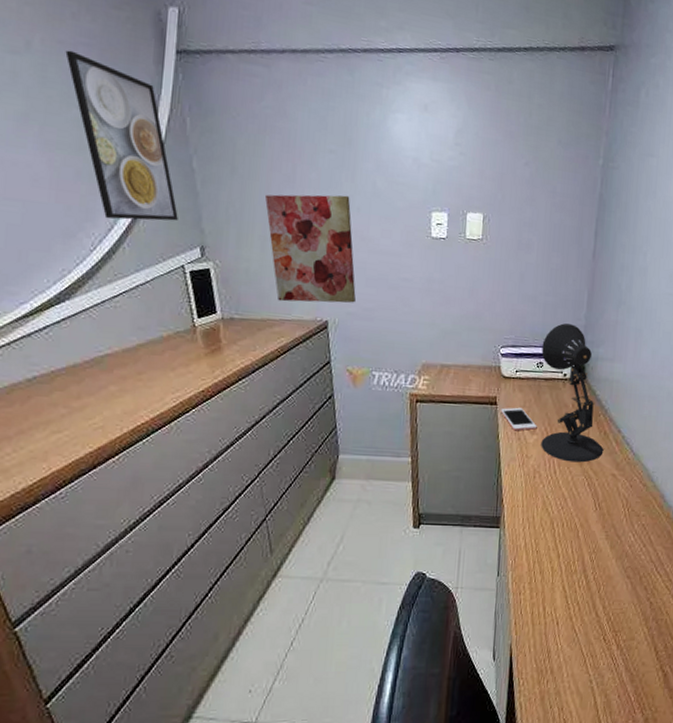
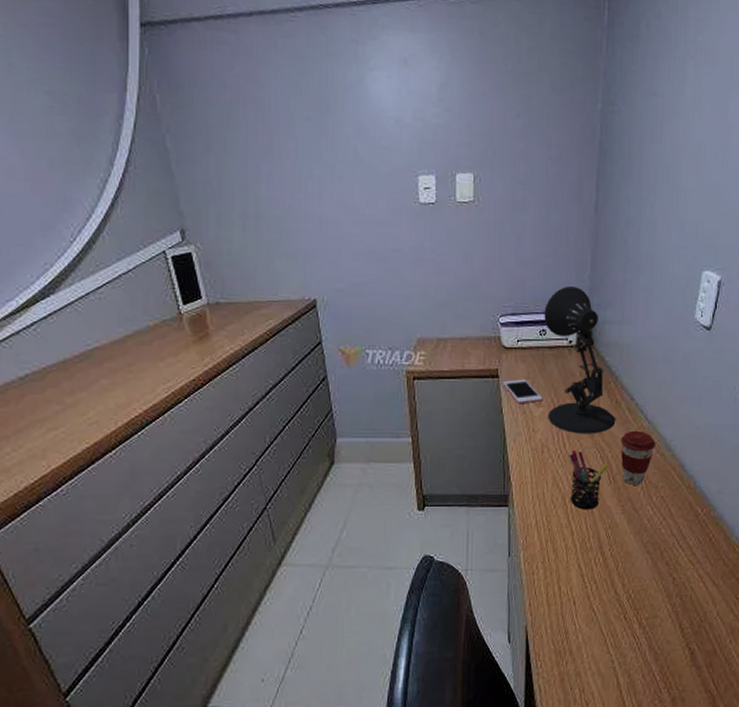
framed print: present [65,50,178,221] -> none [28,33,155,208]
wall art: present [265,194,356,303] -> none [243,164,343,282]
pen holder: none [557,476,596,534] -> present [570,449,609,510]
coffee cup: none [606,461,639,512] -> present [620,430,655,485]

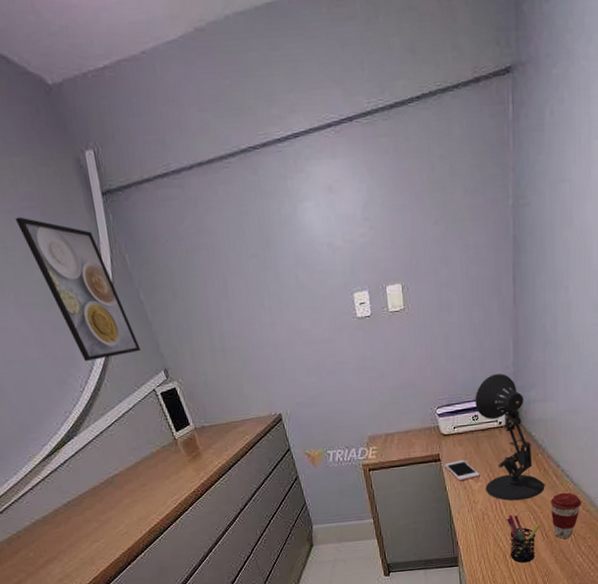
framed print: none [28,33,155,208] -> present [15,217,141,362]

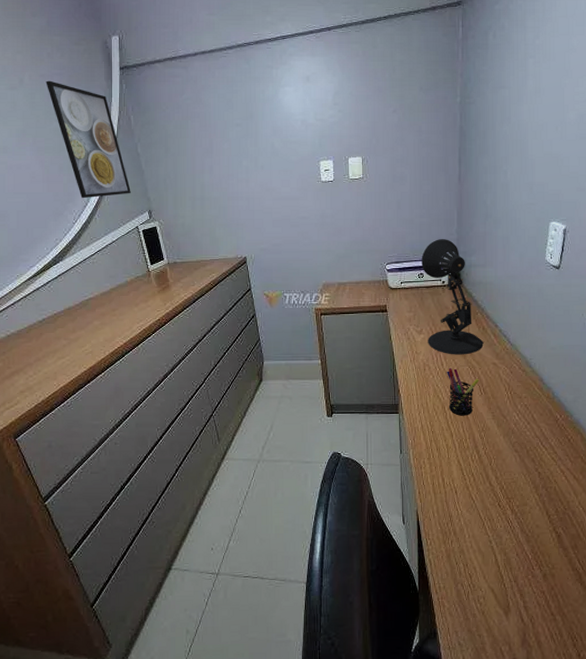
cell phone: present [444,460,480,482] -> none [390,312,423,332]
coffee cup: present [550,492,581,539] -> none [488,351,518,395]

